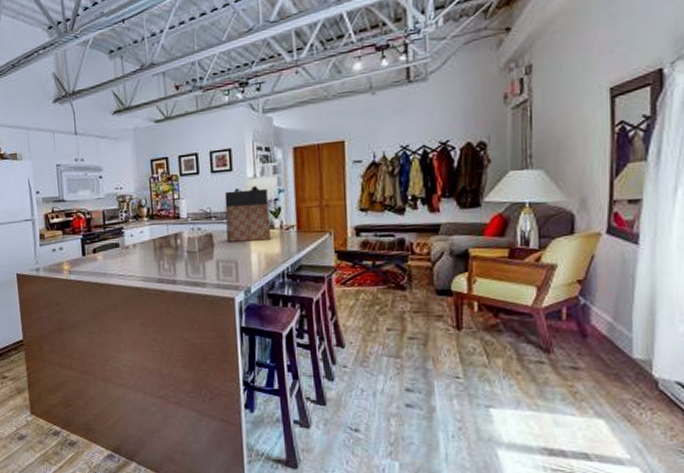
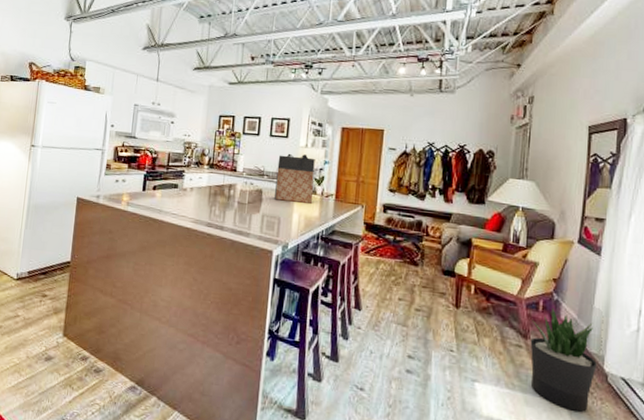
planter: none [553,314,643,426] -> present [530,308,597,412]

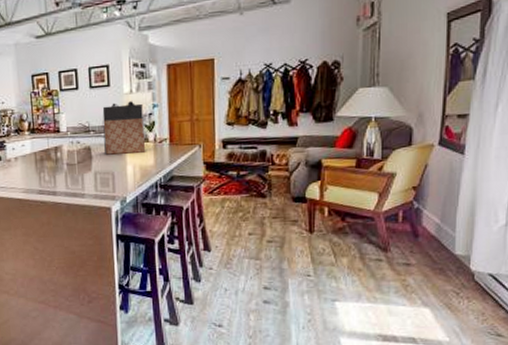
planter: present [530,308,597,412] -> none [391,217,463,313]

